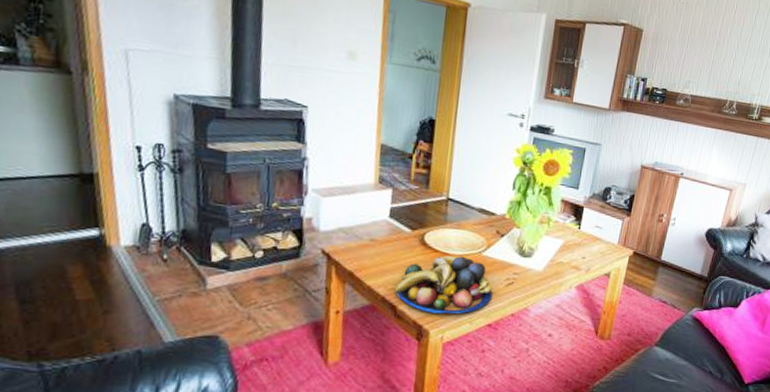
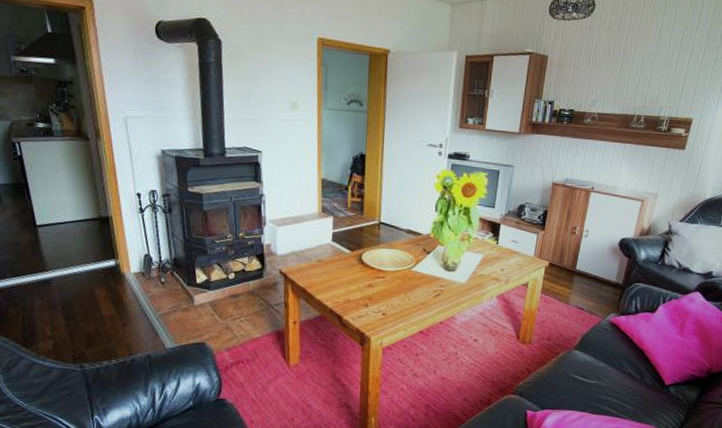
fruit bowl: present [394,255,493,314] -> none [340,271,423,323]

